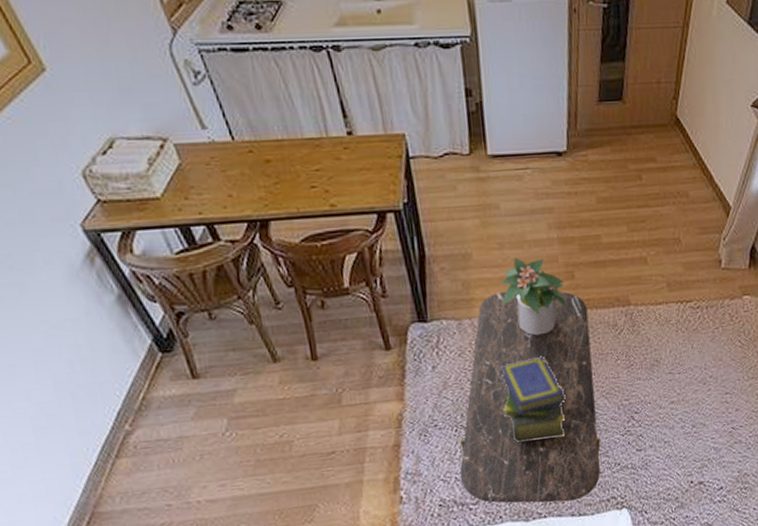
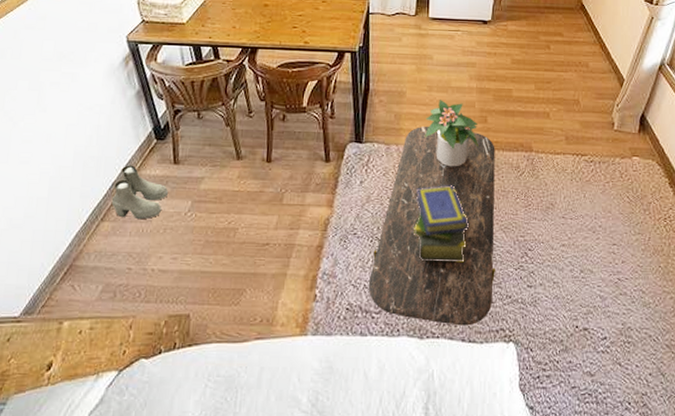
boots: none [120,387,194,450] -> present [111,165,168,220]

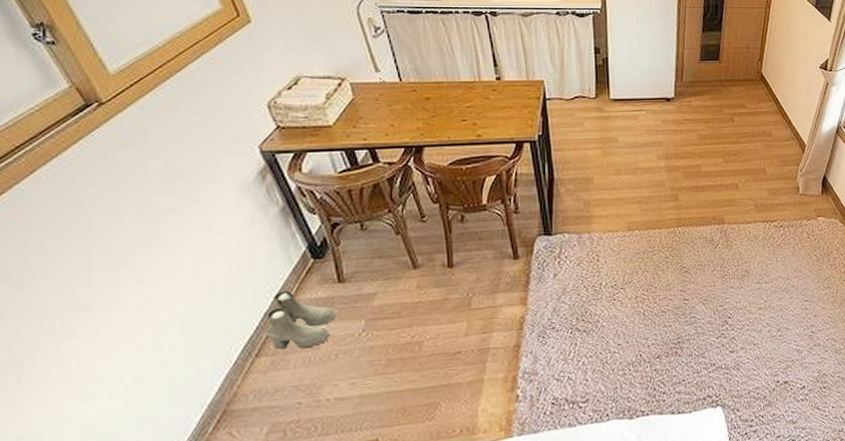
coffee table: present [368,127,495,326] -> none [572,211,698,402]
stack of books: present [414,185,469,263] -> none [613,266,669,345]
potted plant: present [425,100,479,167] -> none [616,182,673,249]

